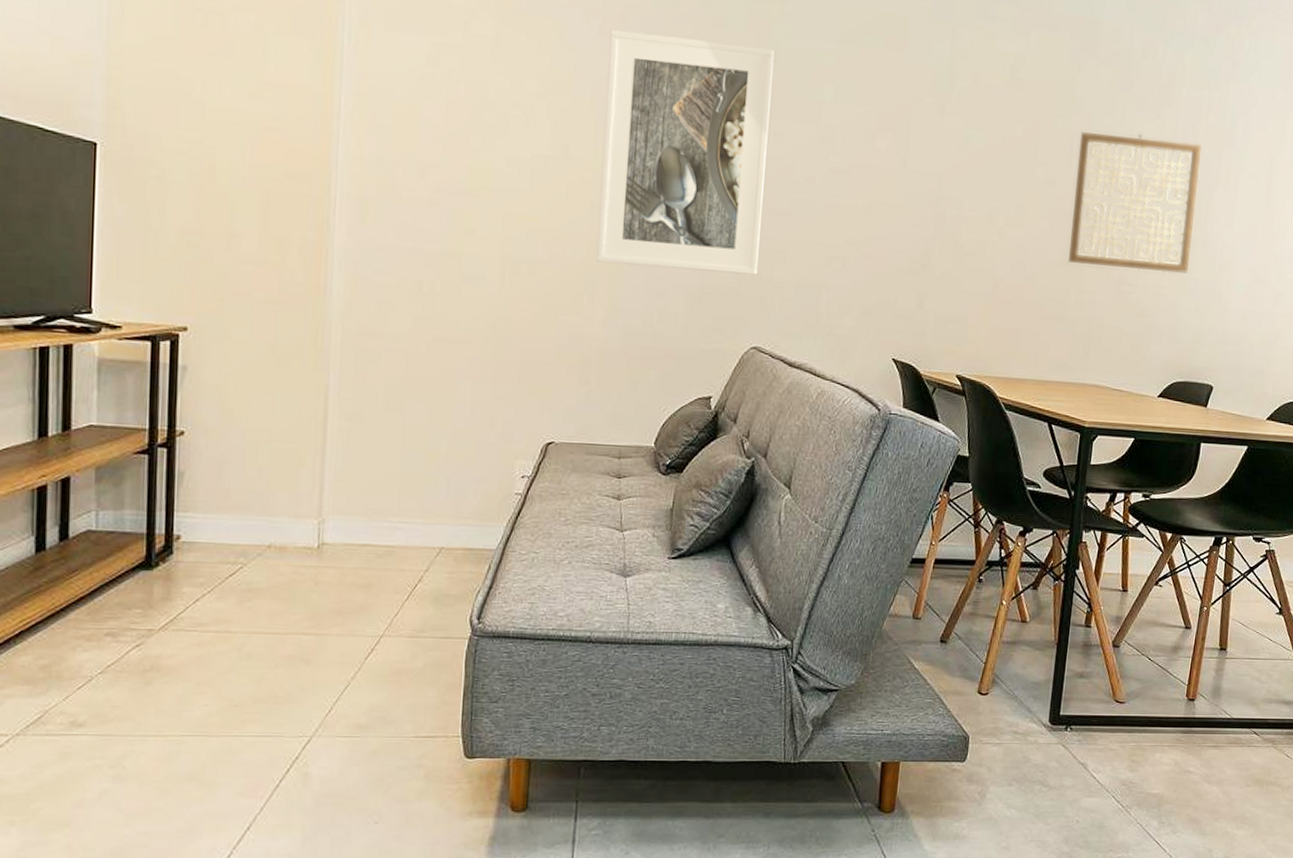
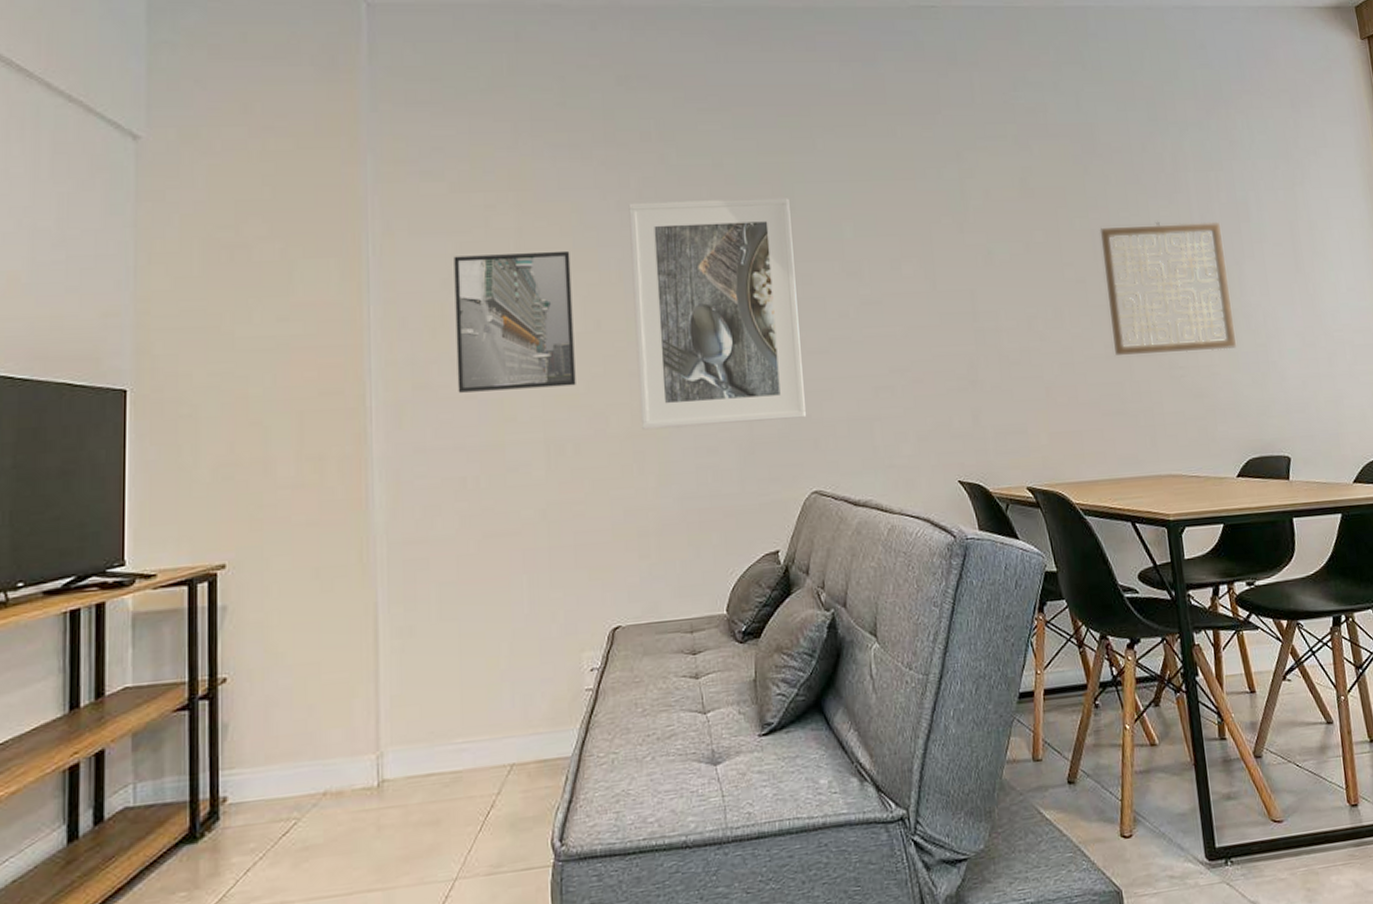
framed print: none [421,57,546,208] -> present [454,250,576,393]

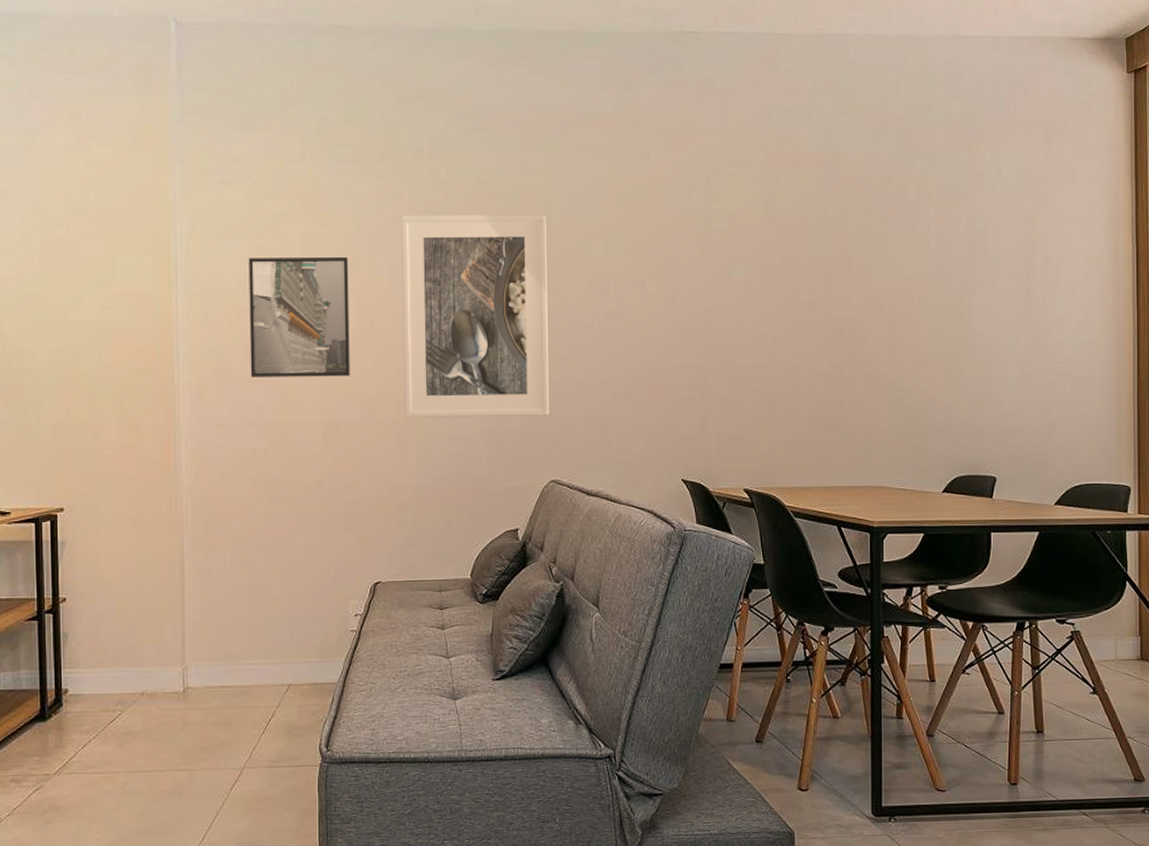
wall art: present [1099,222,1237,355] -> none [837,251,958,375]

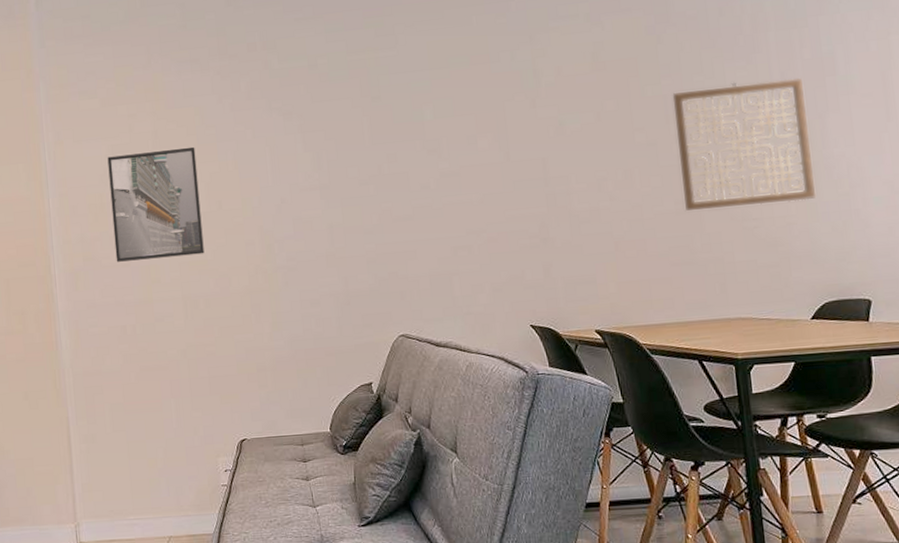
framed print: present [401,214,549,419] -> none [240,88,393,288]
wall art: none [837,251,958,375] -> present [672,78,817,211]

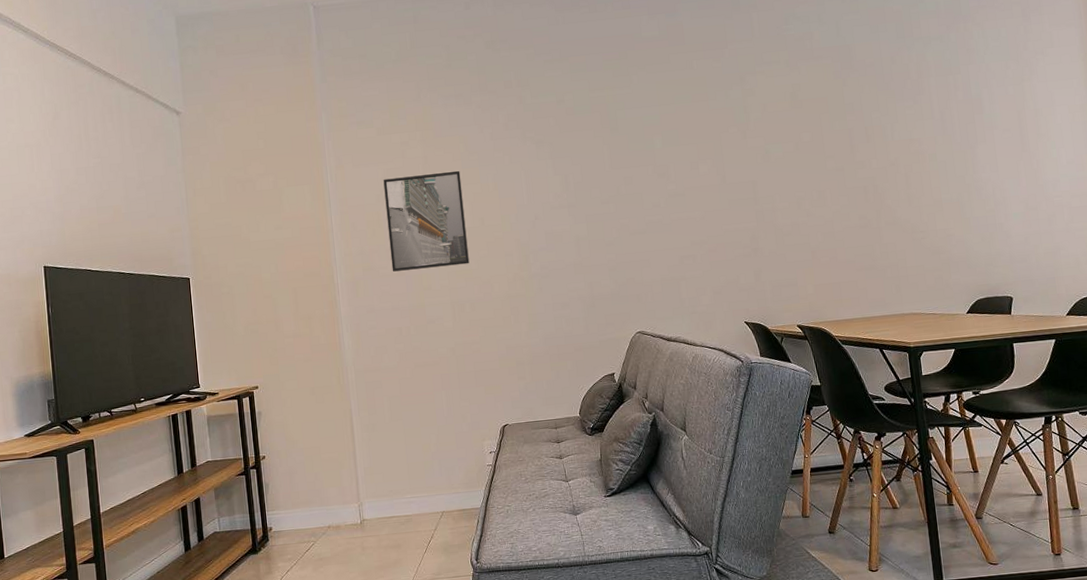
wall art: present [672,78,817,211] -> none [855,116,969,225]

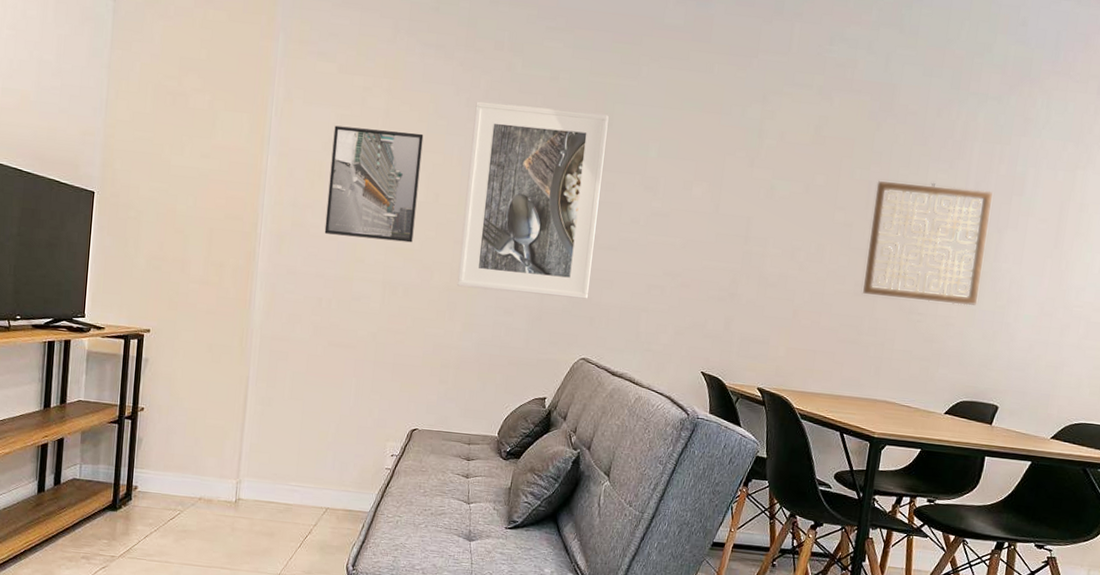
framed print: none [499,121,631,293] -> present [456,101,609,299]
wall art: none [855,116,969,225] -> present [863,181,993,306]

